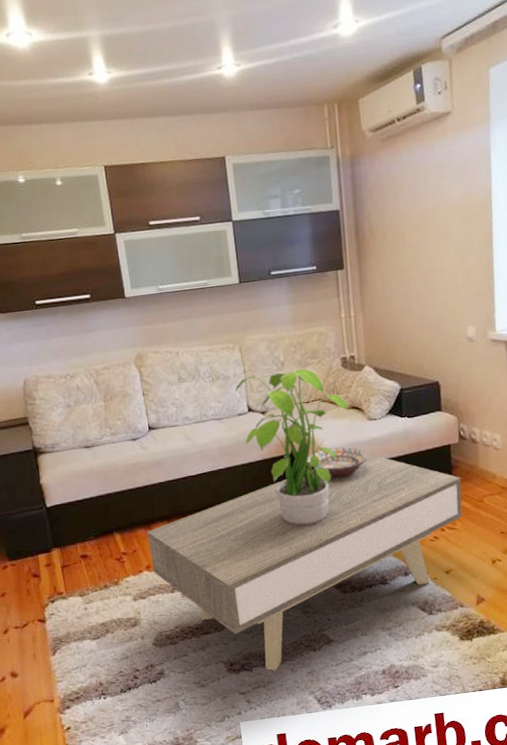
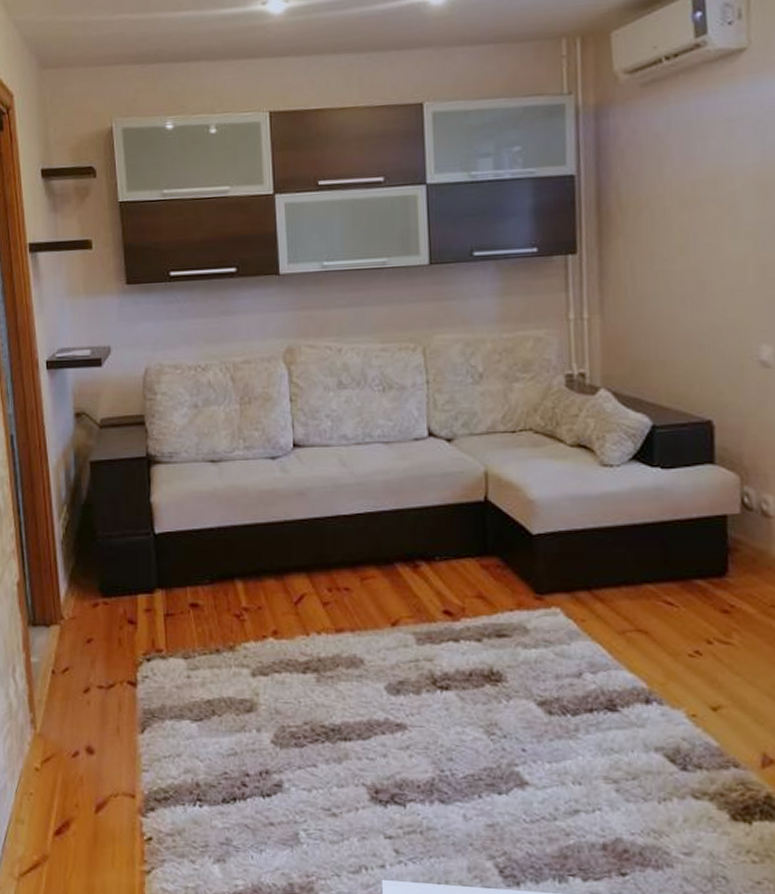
coffee table: present [146,453,463,671] -> none [277,513,743,813]
potted plant: present [234,362,350,525] -> none [412,374,574,605]
decorative bowl: present [307,447,368,478] -> none [507,500,598,543]

